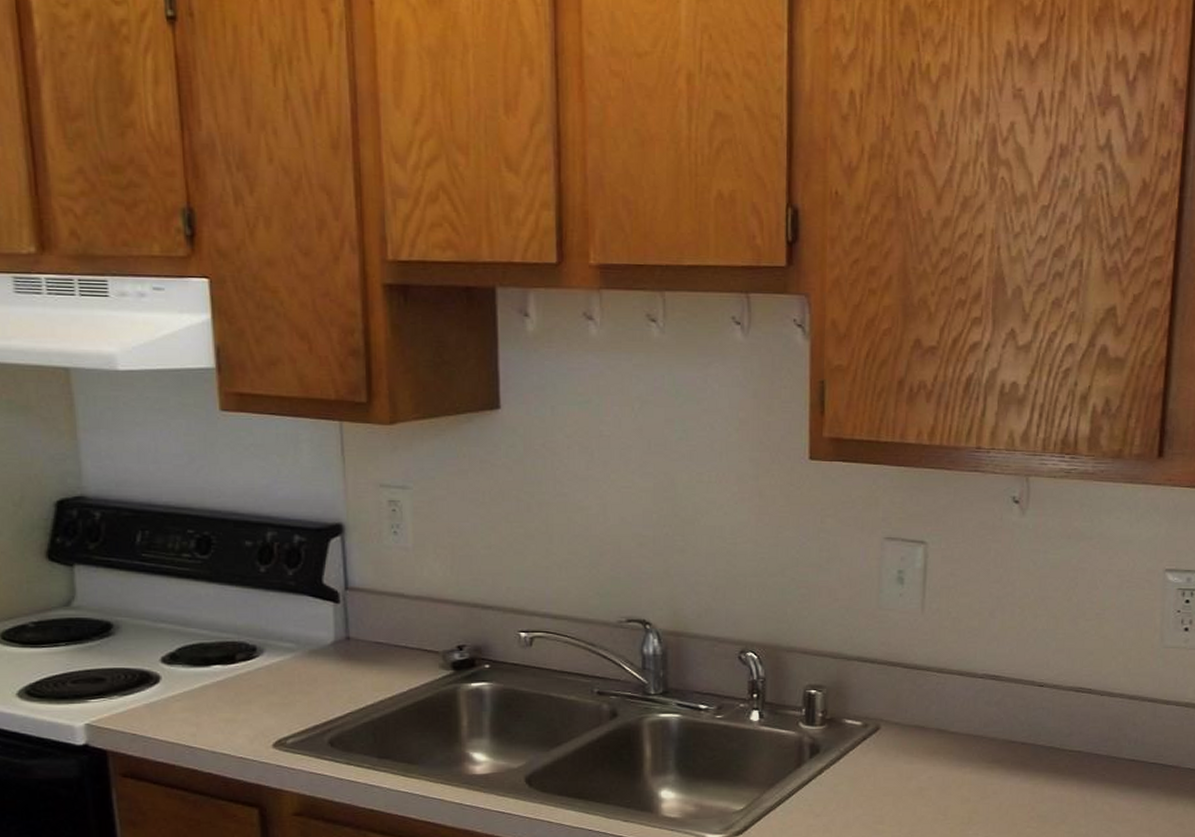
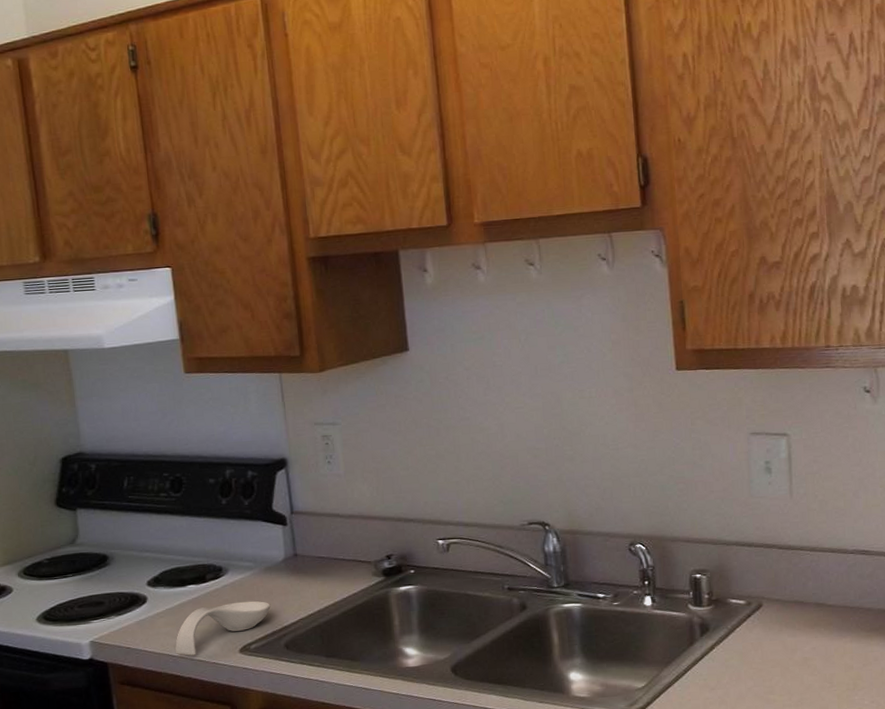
spoon rest: none [192,688,314,748] -> present [175,600,271,656]

